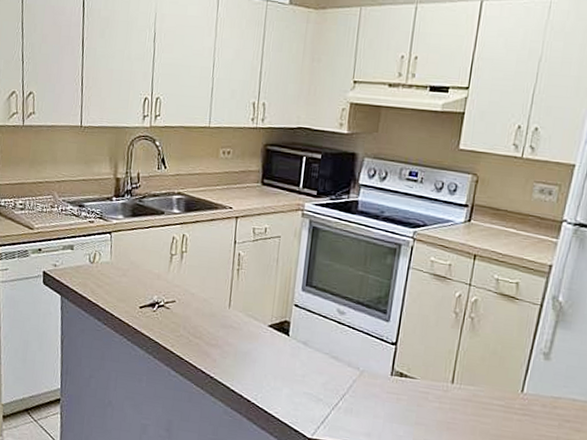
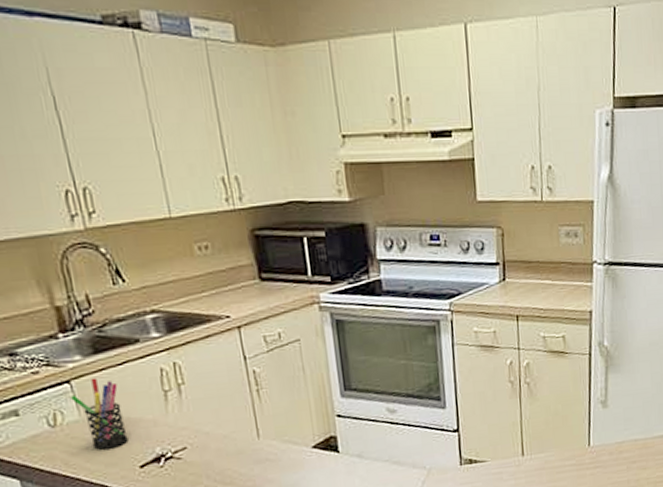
pen holder: none [108,233,141,288] -> present [70,377,129,449]

